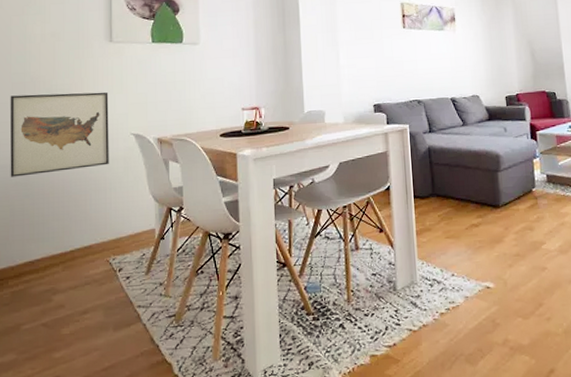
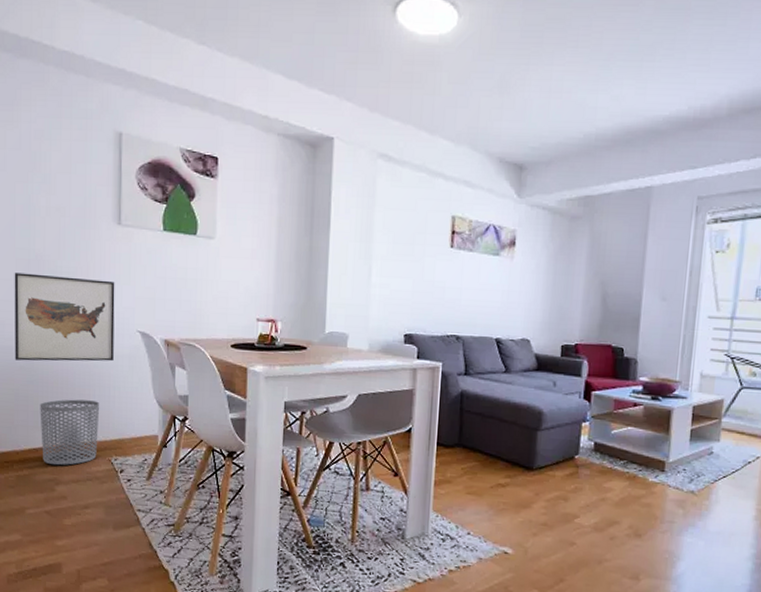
waste bin: none [36,205,96,275] -> present [40,399,99,466]

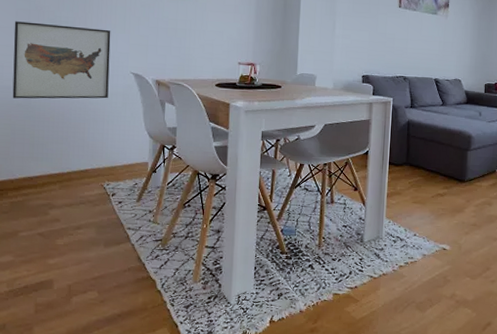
waste bin: present [40,399,99,466] -> none [35,132,93,192]

